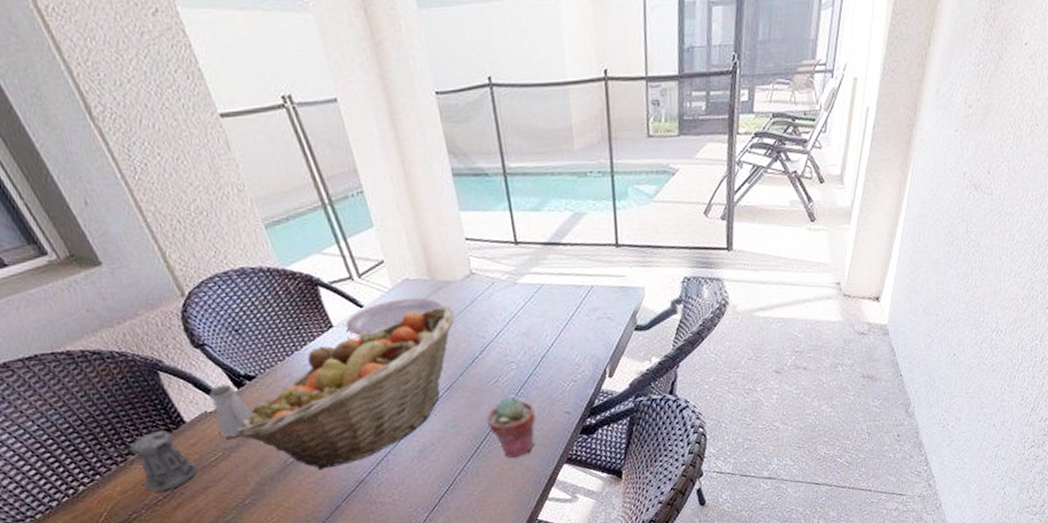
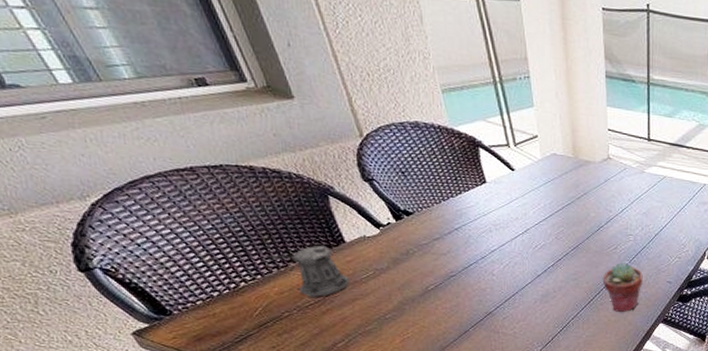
saltshaker: present [209,384,252,438] -> none [370,215,404,261]
fruit basket: present [235,305,455,470] -> none [387,180,589,299]
plate: present [345,298,441,336] -> none [497,169,580,194]

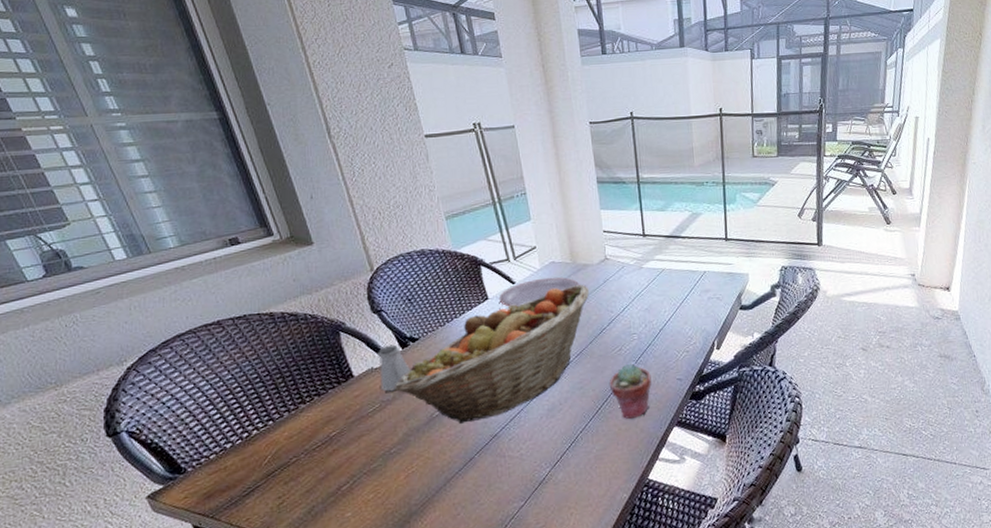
pepper shaker: present [268,246,350,297] -> none [281,383,357,439]
saltshaker: none [370,215,404,261] -> present [378,344,410,392]
fruit basket: none [387,180,589,299] -> present [394,284,589,424]
plate: none [497,169,580,194] -> present [498,277,579,307]

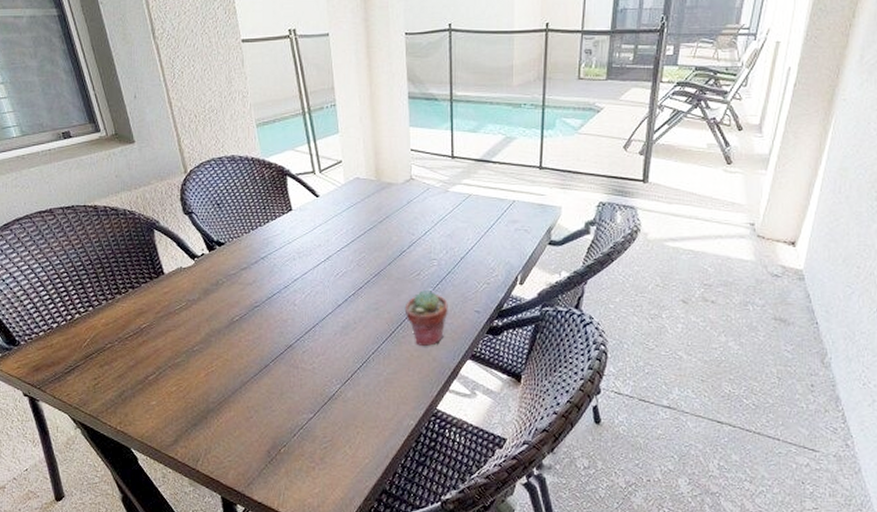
saltshaker: present [378,344,410,392] -> none [187,247,215,292]
fruit basket: present [394,284,589,424] -> none [199,203,391,331]
plate: present [498,277,579,307] -> none [302,193,382,220]

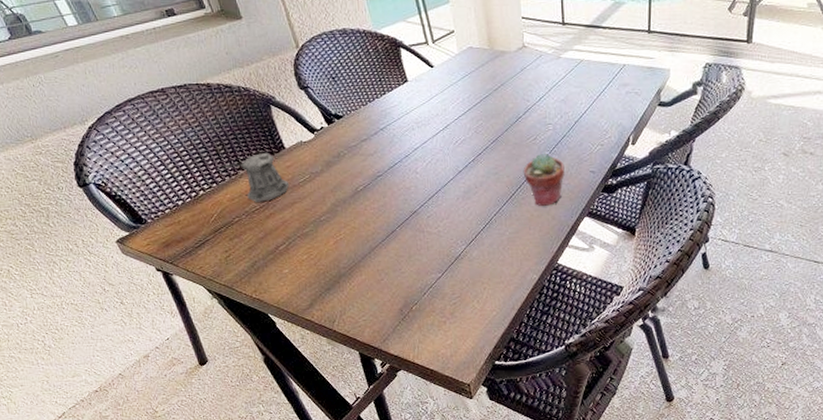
pepper shaker: none [100,278,165,328] -> present [222,153,290,202]

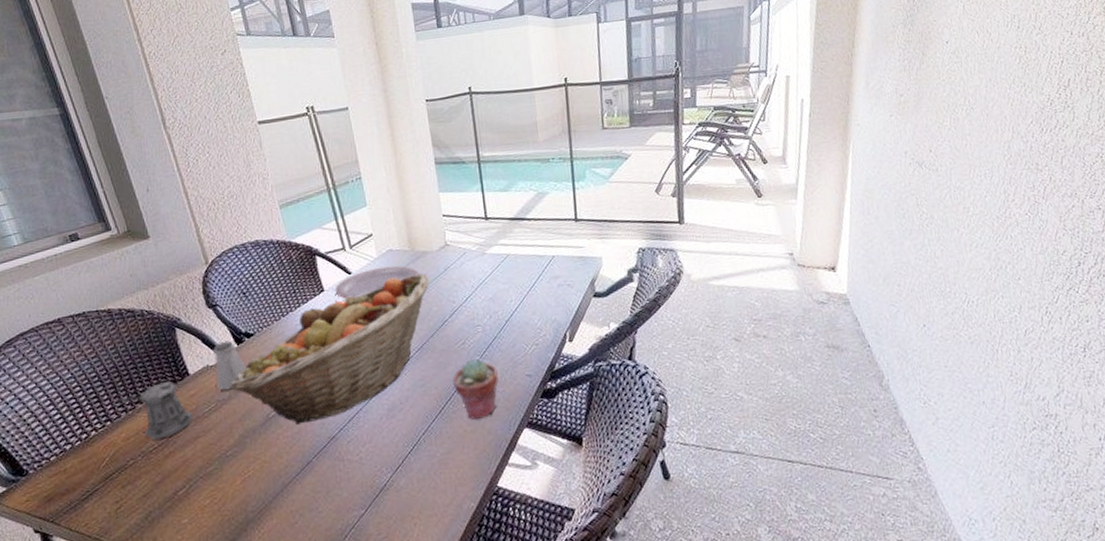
saltshaker: none [306,120,336,165] -> present [213,340,246,391]
fruit basket: none [321,71,506,199] -> present [229,272,429,425]
plate: none [417,62,496,91] -> present [334,266,418,299]

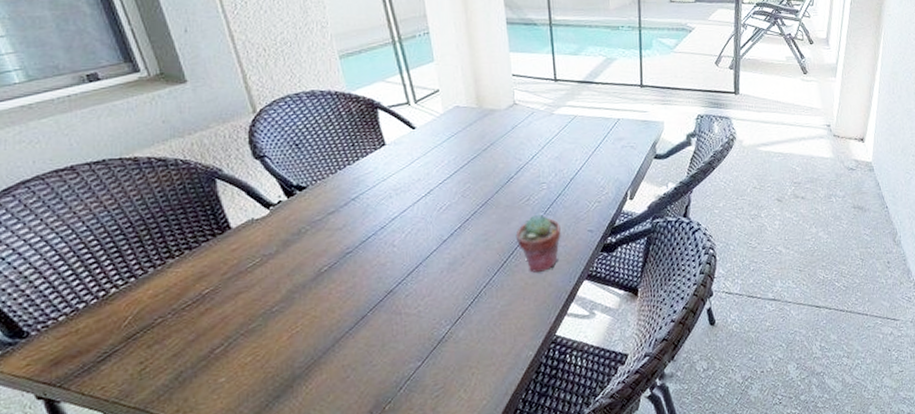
pepper shaker: present [118,382,193,440] -> none [145,235,234,297]
saltshaker: present [213,340,246,391] -> none [260,193,296,245]
fruit basket: present [229,272,429,425] -> none [277,130,496,279]
plate: present [334,266,418,299] -> none [397,122,485,154]

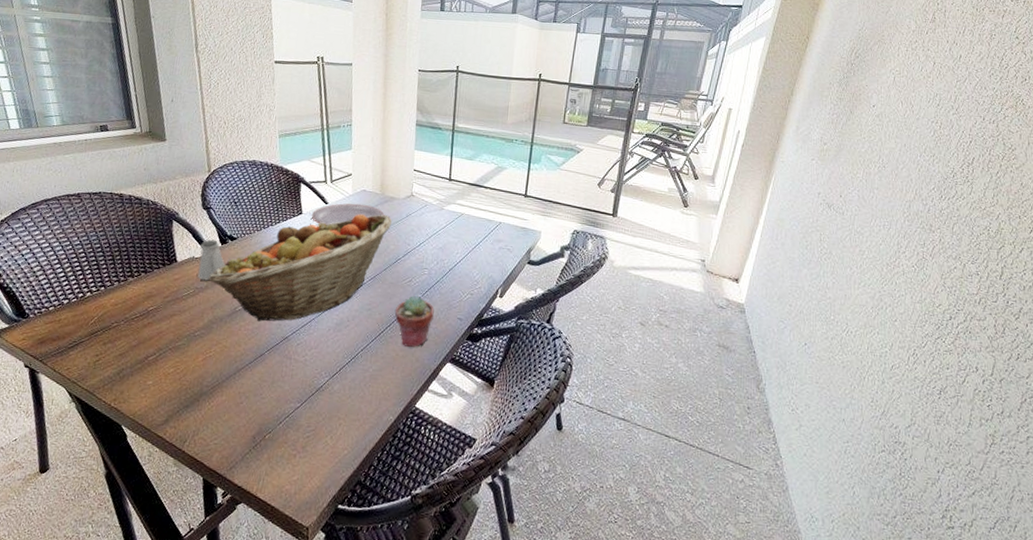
saltshaker: none [260,193,296,245] -> present [197,239,225,281]
fruit basket: none [277,130,496,279] -> present [208,214,392,321]
plate: none [397,122,485,154] -> present [311,203,384,225]

